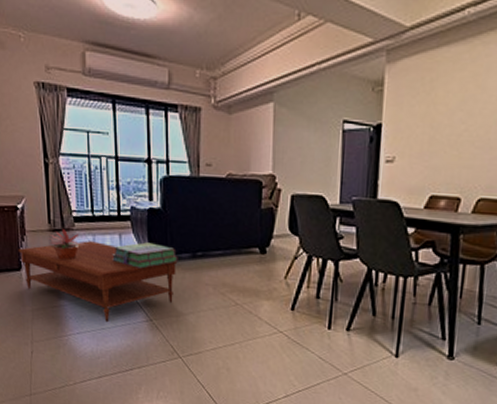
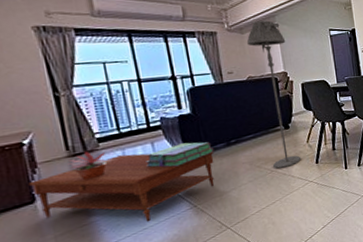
floor lamp: none [233,98,282,305] -> present [246,20,301,170]

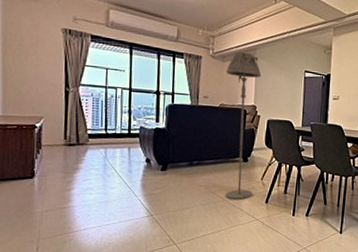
coffee table: present [28,151,215,222] -> none [32,153,178,219]
potted plant: present [68,151,115,181] -> none [63,143,98,169]
stack of books: present [146,142,214,168] -> none [121,154,178,175]

